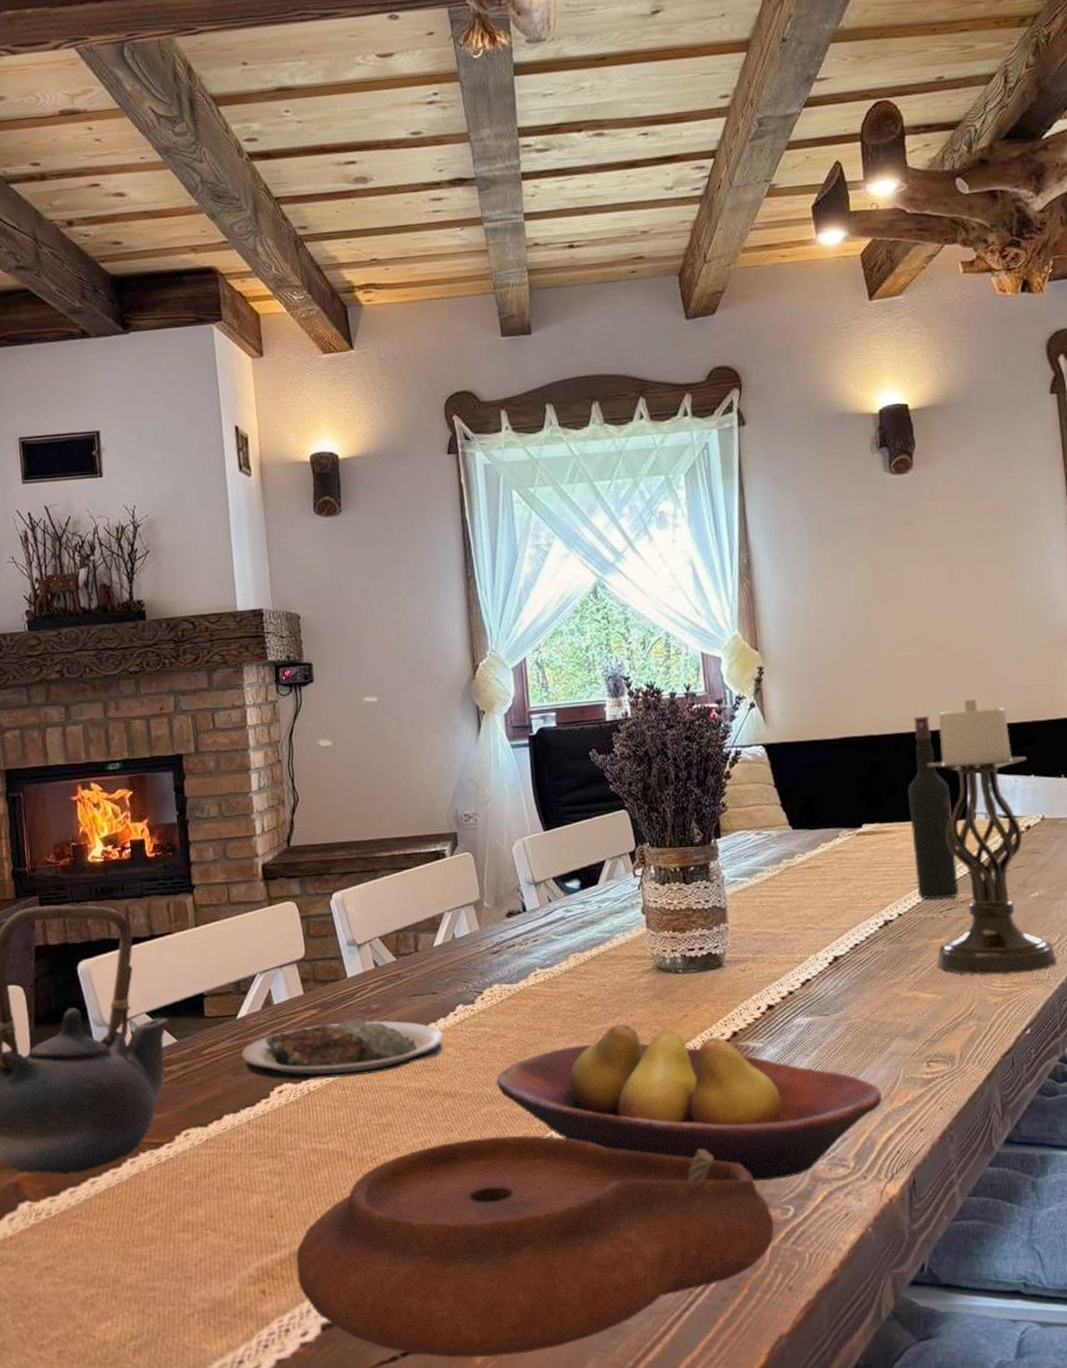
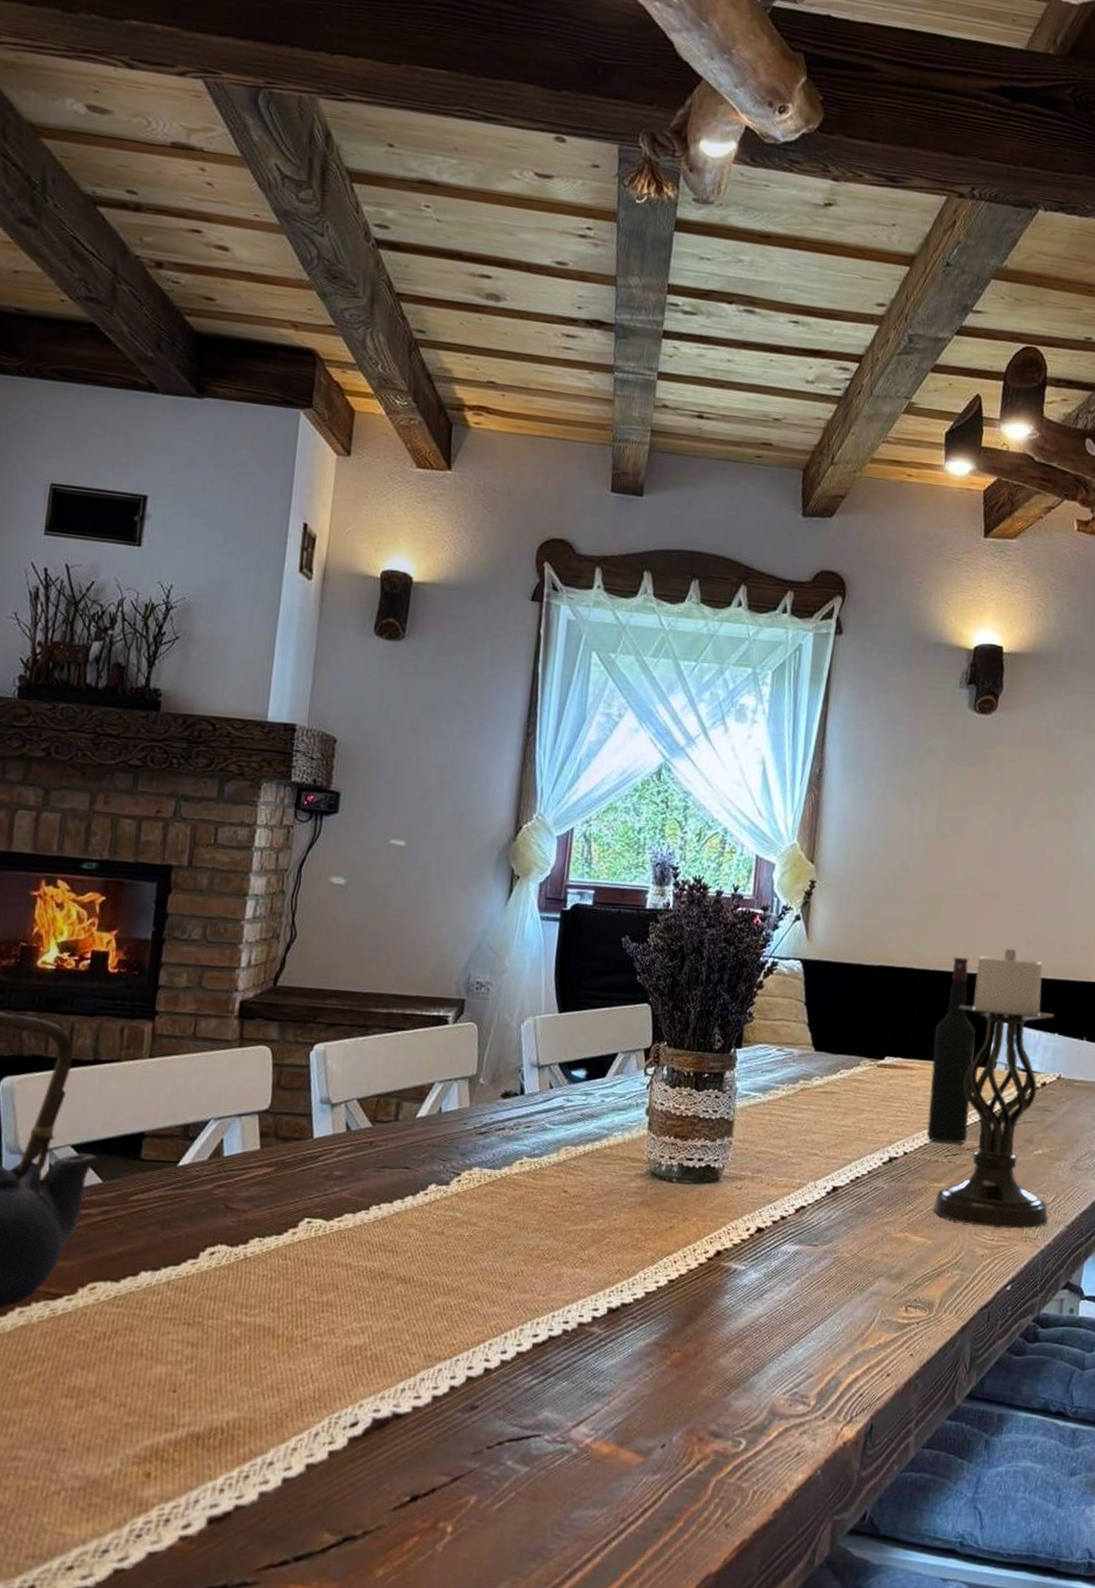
plate: present [242,1018,443,1081] -> none [175,1182,408,1247]
plate: present [296,1135,775,1358] -> none [191,1330,723,1571]
fruit bowl: present [495,1023,882,1181] -> none [456,1226,855,1410]

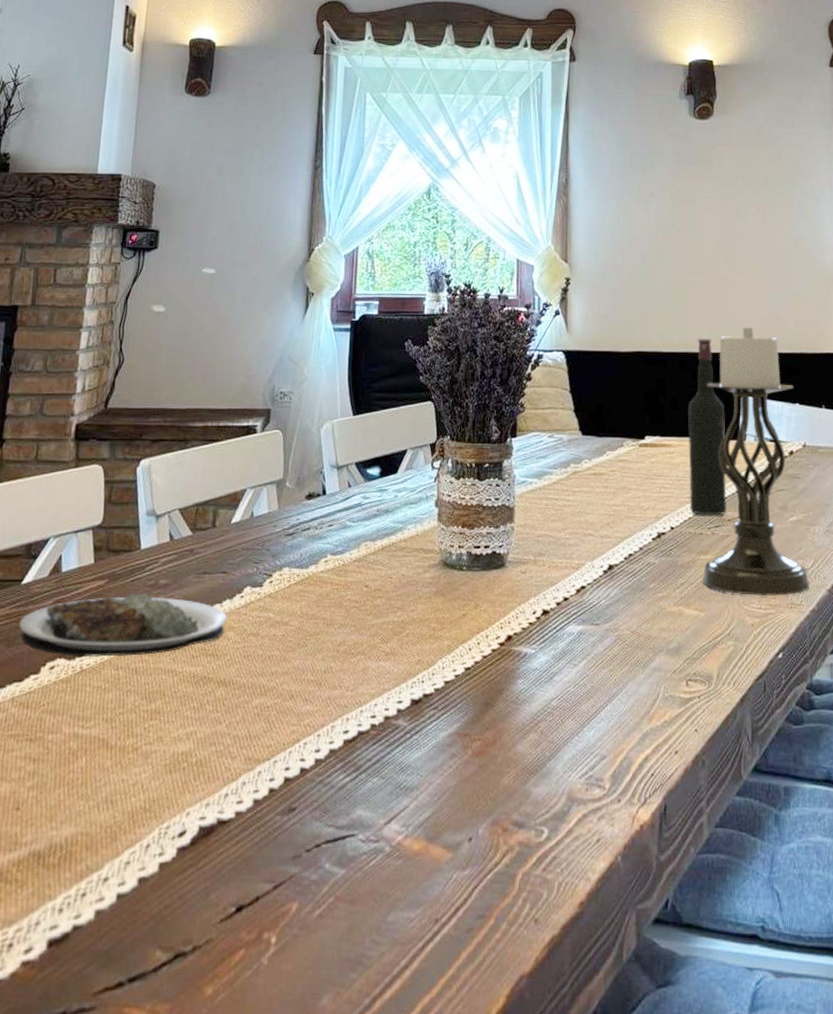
plate: none [175,1182,408,1247] -> present [19,593,227,658]

